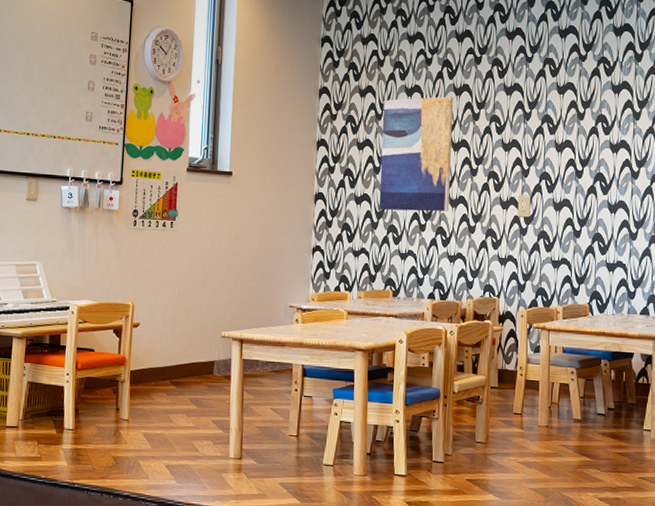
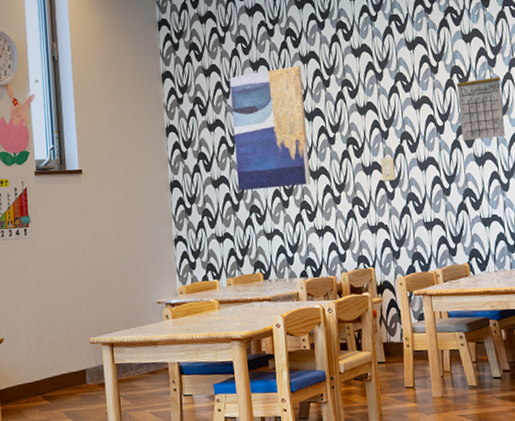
calendar: none [598,123,643,188] -> present [456,73,505,141]

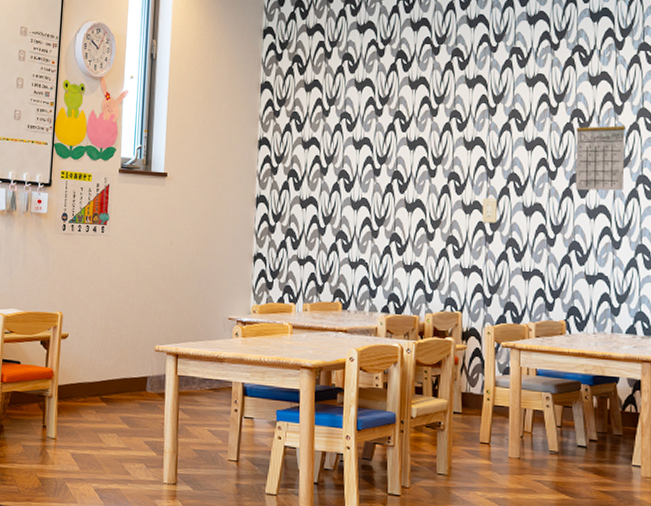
wall art: present [229,65,310,191] -> none [326,90,408,217]

